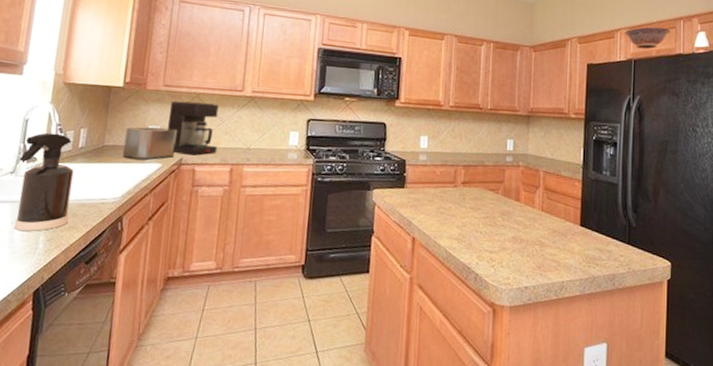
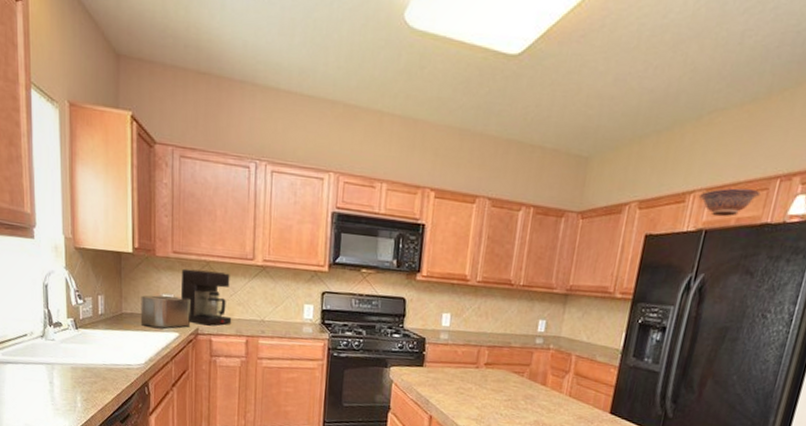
spray bottle: present [14,132,74,232] -> none [46,298,99,392]

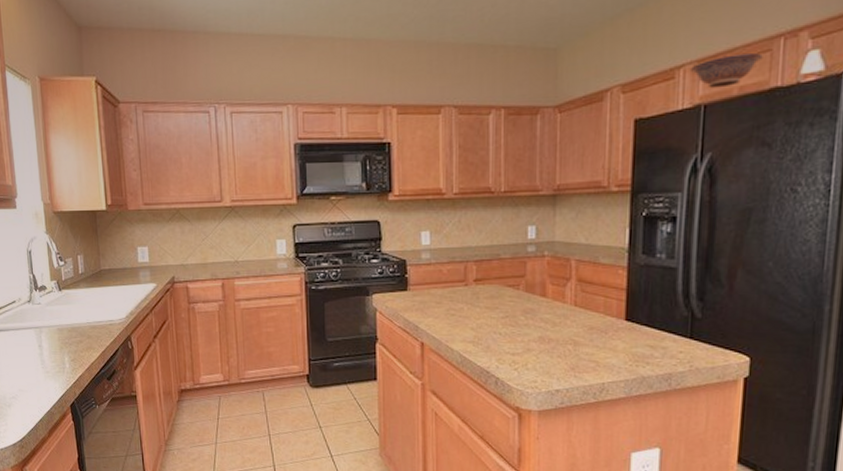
toaster: present [140,295,191,330] -> none [117,247,167,282]
coffee maker: present [181,268,232,326] -> none [154,218,206,273]

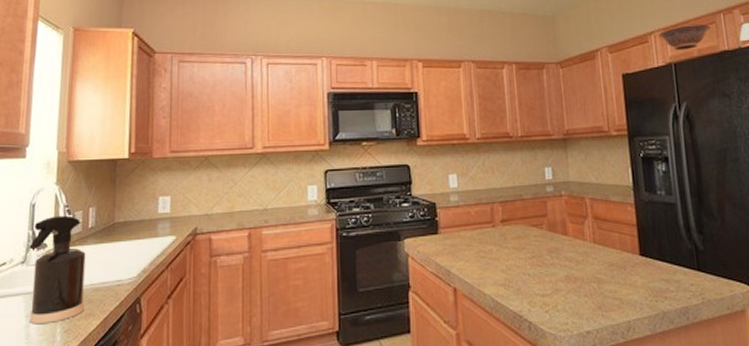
spray bottle: none [32,262,85,354] -> present [29,215,86,325]

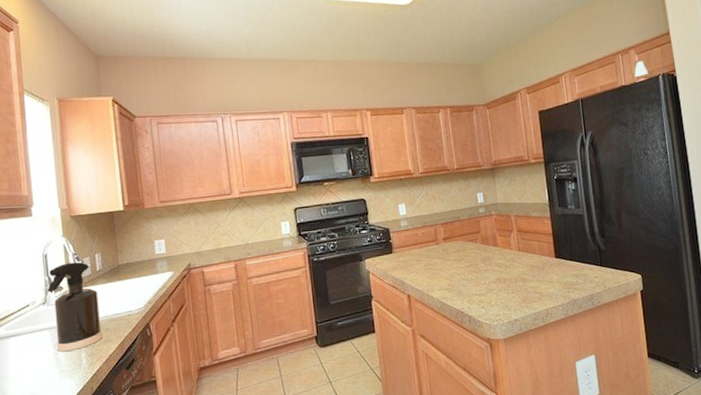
decorative bowl: present [658,25,711,51] -> none [568,64,611,88]

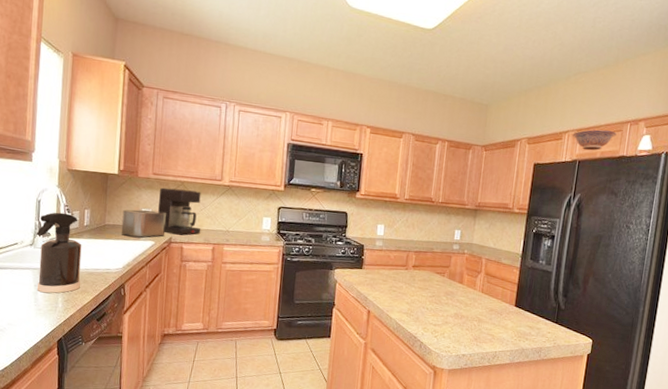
toaster: none [135,238,183,273] -> present [121,209,166,239]
coffee maker: none [170,210,220,260] -> present [158,187,201,235]
decorative bowl: none [568,64,611,88] -> present [571,130,617,151]

